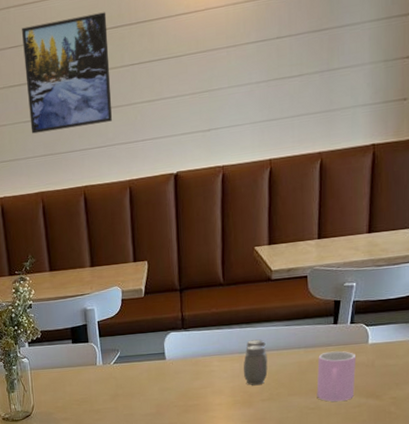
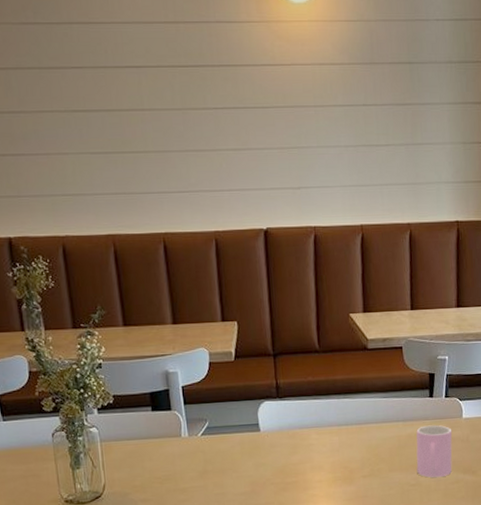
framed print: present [22,12,113,134] -> none [87,48,195,168]
salt and pepper shaker: present [244,339,268,385] -> none [343,411,368,460]

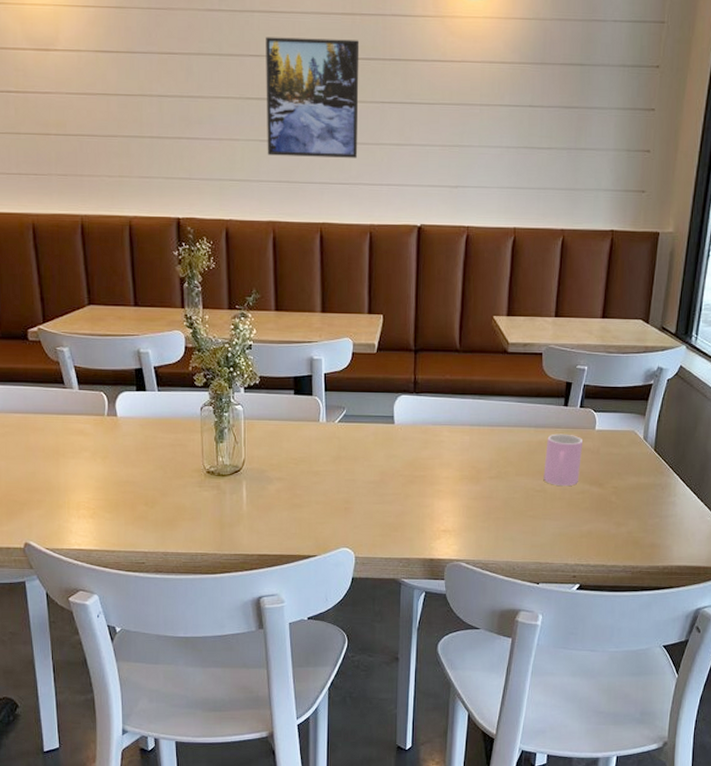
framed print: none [87,48,195,168] -> present [266,37,360,158]

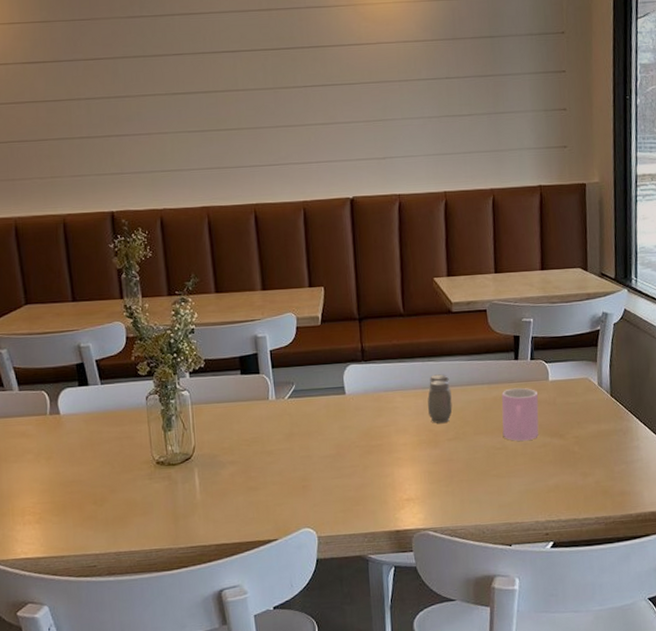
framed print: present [266,37,360,158] -> none [187,32,285,145]
salt and pepper shaker: none [474,413,498,461] -> present [427,374,453,423]

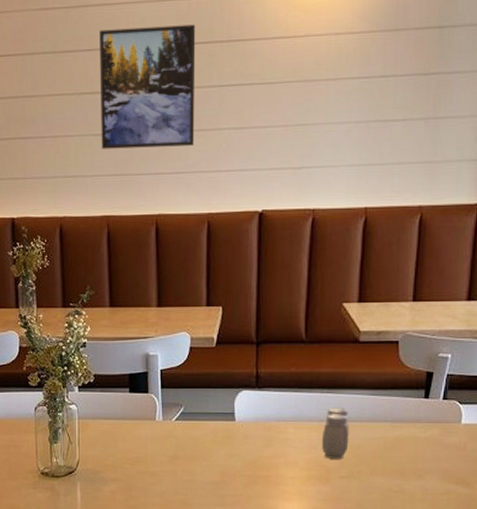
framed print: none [187,32,285,145] -> present [100,24,196,149]
cup: present [501,387,539,442] -> none [401,428,448,487]

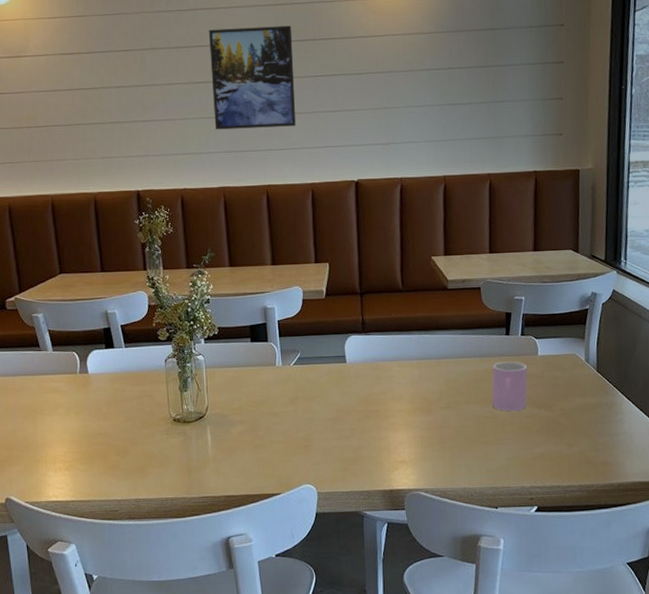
salt and pepper shaker: present [322,408,349,459] -> none [422,346,446,392]
cup: none [401,428,448,487] -> present [492,361,528,412]

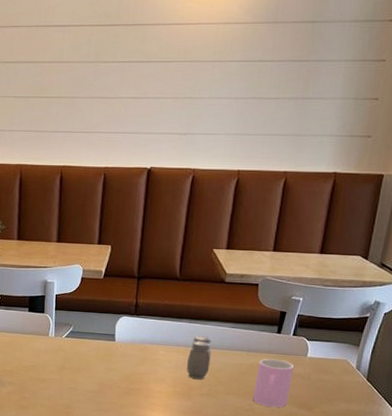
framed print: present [209,25,296,130] -> none [19,9,106,110]
salt and pepper shaker: none [422,346,446,392] -> present [187,336,211,379]

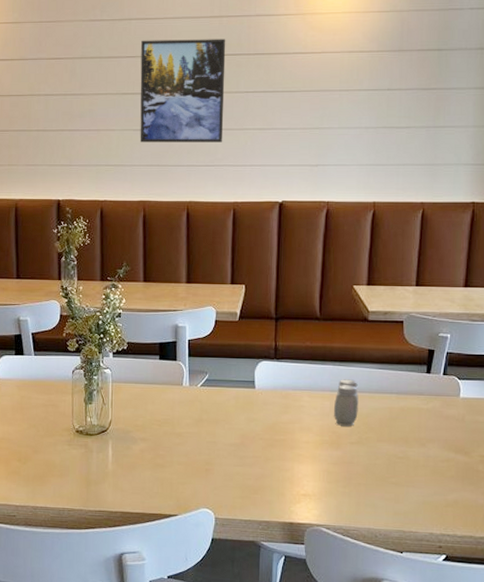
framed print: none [19,9,106,110] -> present [140,39,226,143]
cup: present [252,358,295,408] -> none [406,400,447,454]

